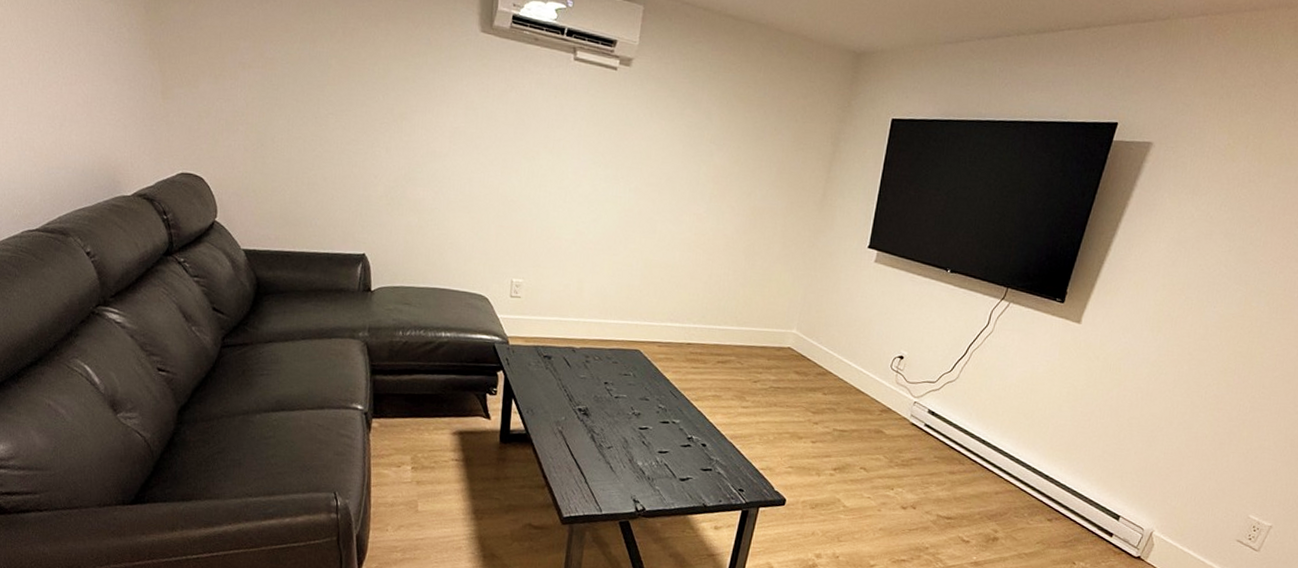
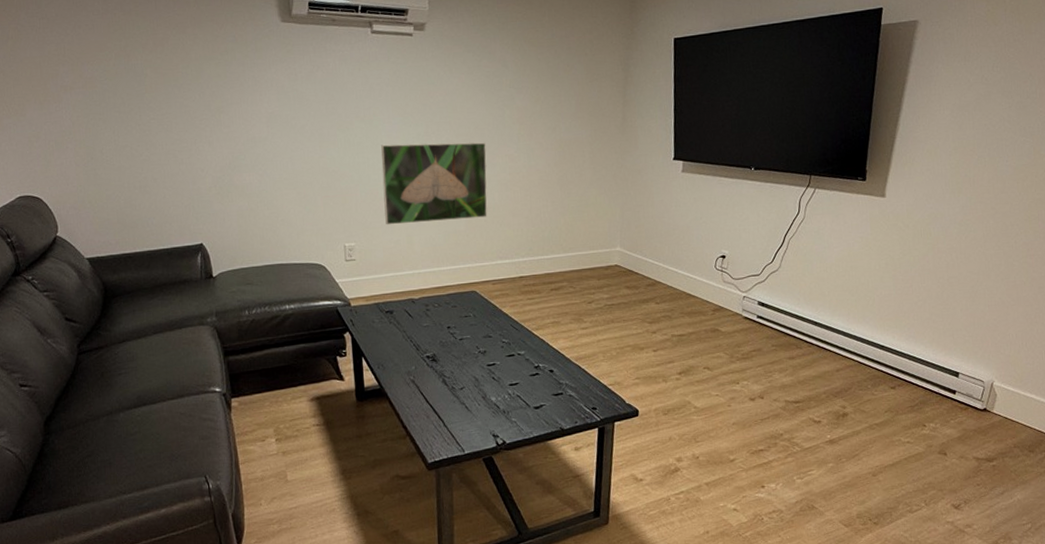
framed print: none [558,181,675,275] -> present [381,142,487,225]

